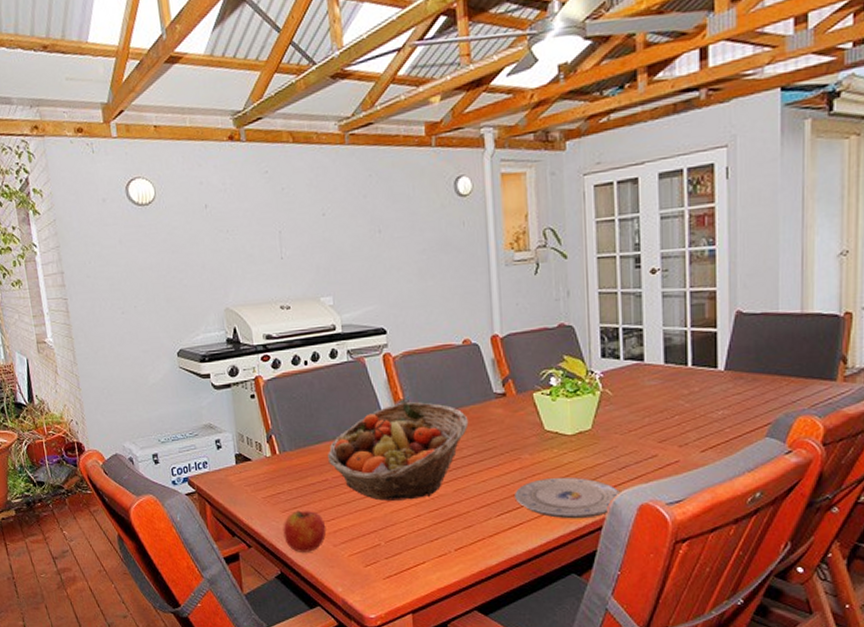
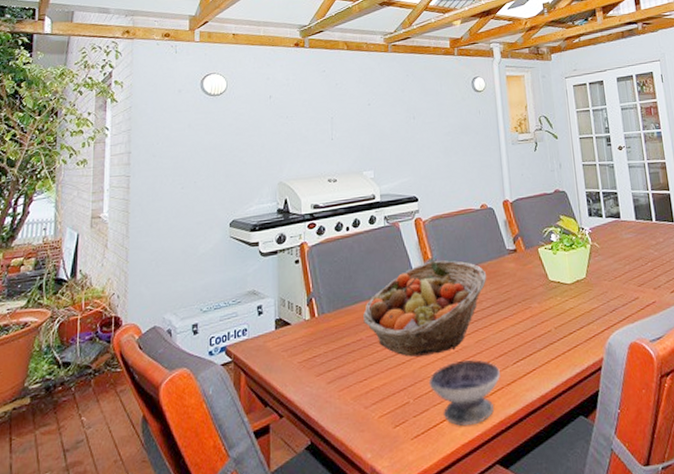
apple: present [283,510,327,552] -> none [316,372,359,418]
bowl: none [402,508,481,572] -> present [429,359,500,426]
plate: present [515,476,623,519] -> none [527,321,616,362]

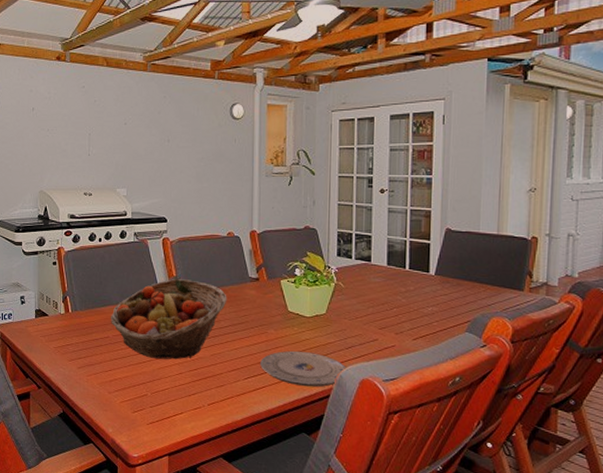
bowl: present [429,359,500,426] -> none [166,368,231,423]
plate: none [527,321,616,362] -> present [260,350,348,388]

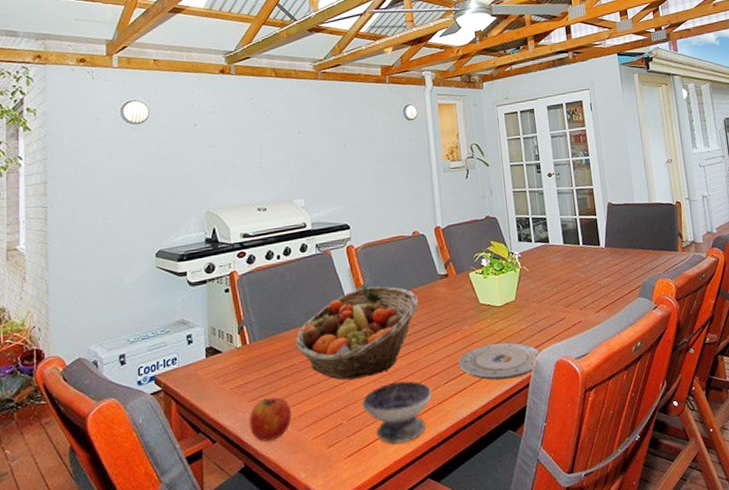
apple: none [68,360,104,396] -> present [249,397,292,442]
bowl: none [166,368,231,423] -> present [362,380,432,444]

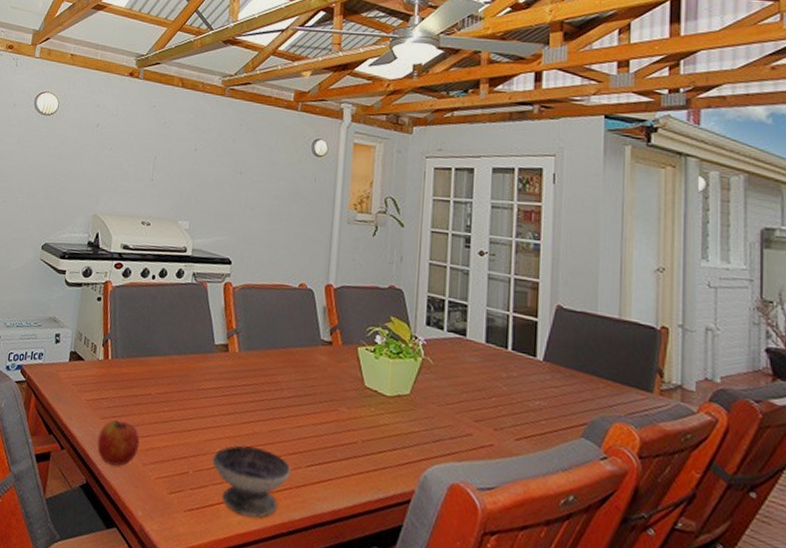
fruit basket: present [295,286,419,380] -> none [155,331,294,432]
plate: present [458,342,543,380] -> none [327,435,435,489]

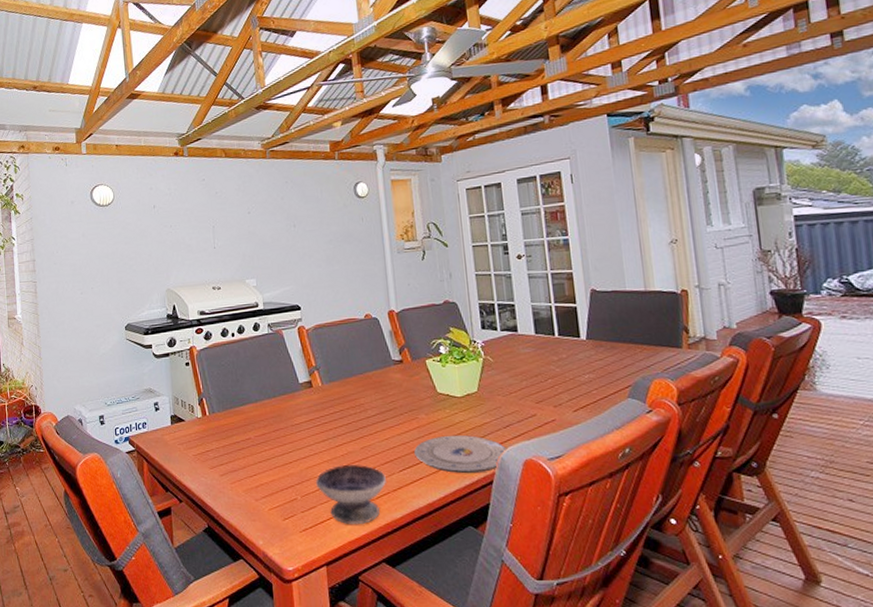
apple: present [97,419,140,467] -> none [211,466,249,507]
plate: none [327,435,435,489] -> present [414,434,509,474]

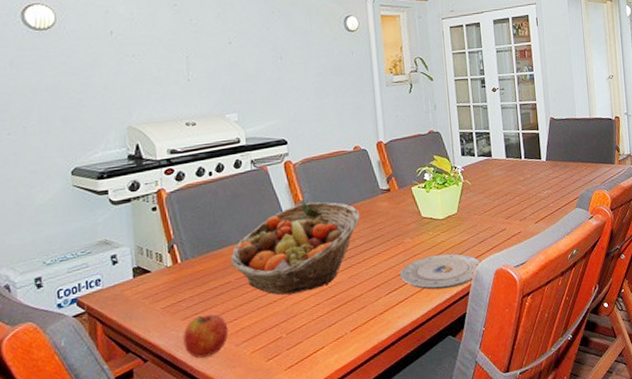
apple: none [211,466,249,507] -> present [183,314,229,359]
fruit basket: none [251,368,372,458] -> present [231,202,360,295]
bowl: present [316,464,386,525] -> none [302,293,373,354]

